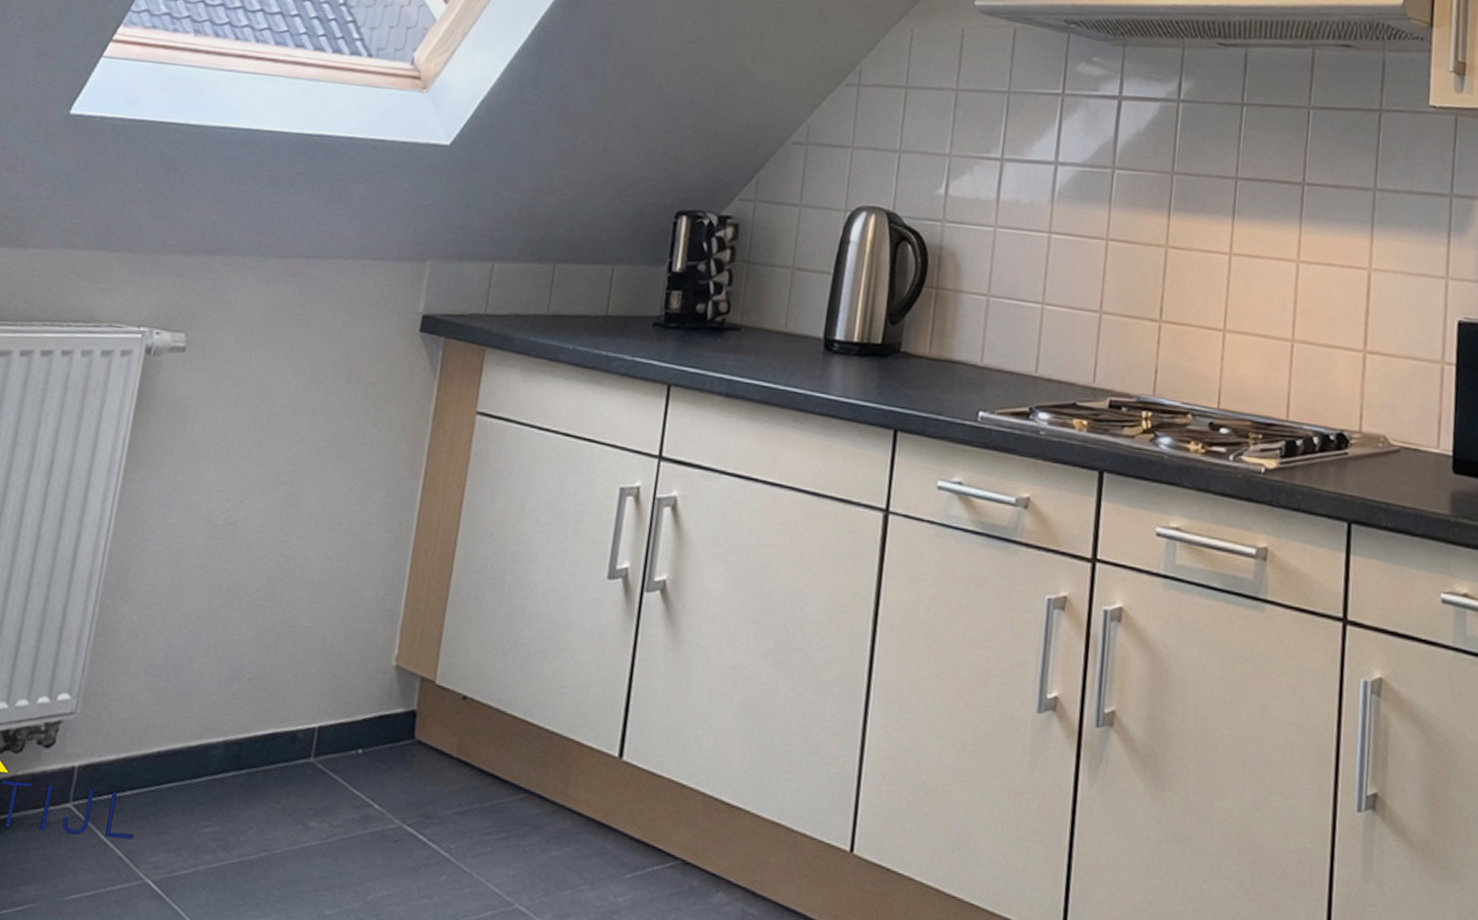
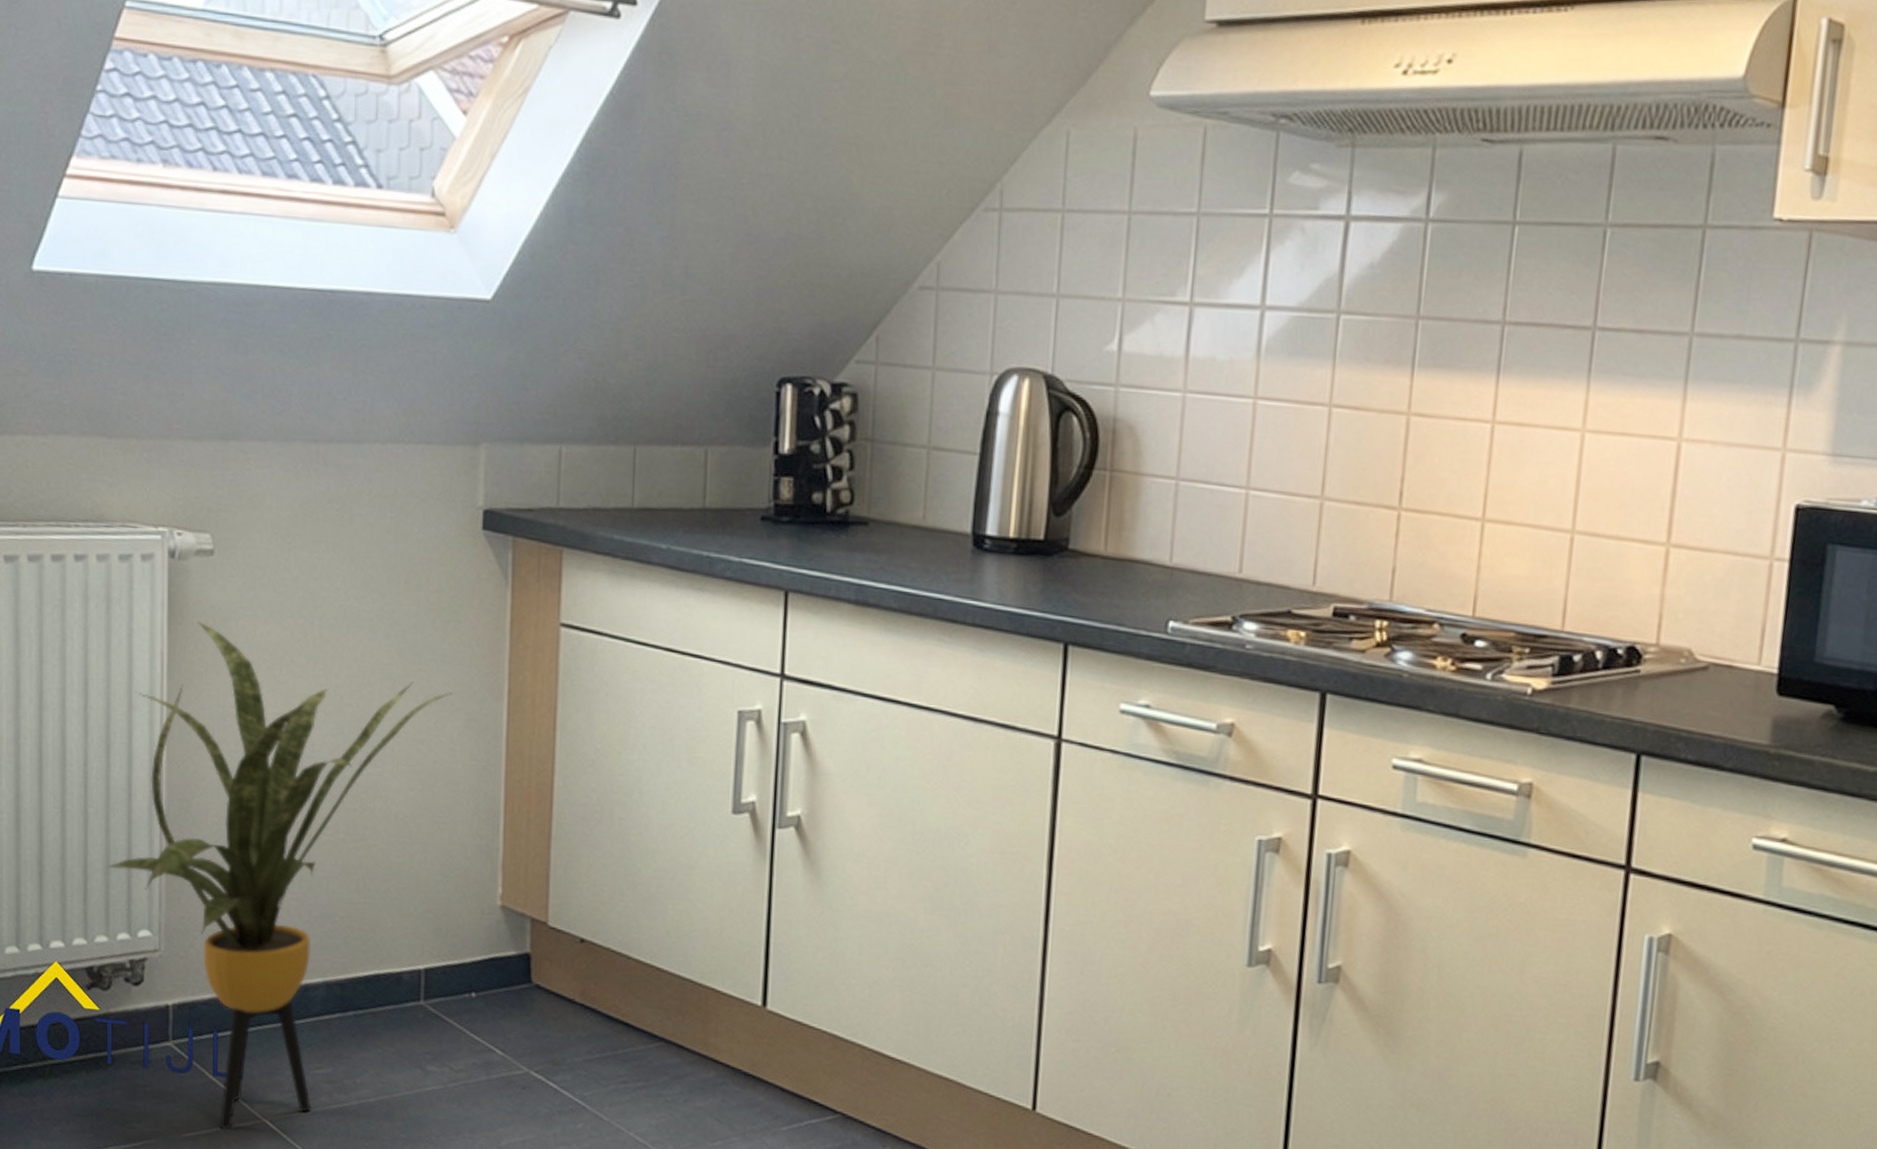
house plant: none [40,408,379,891] -> present [107,620,456,1130]

